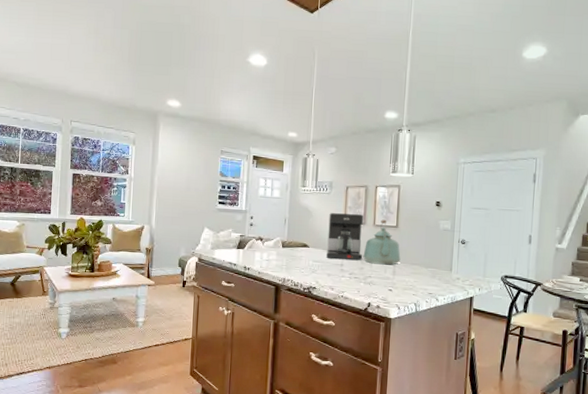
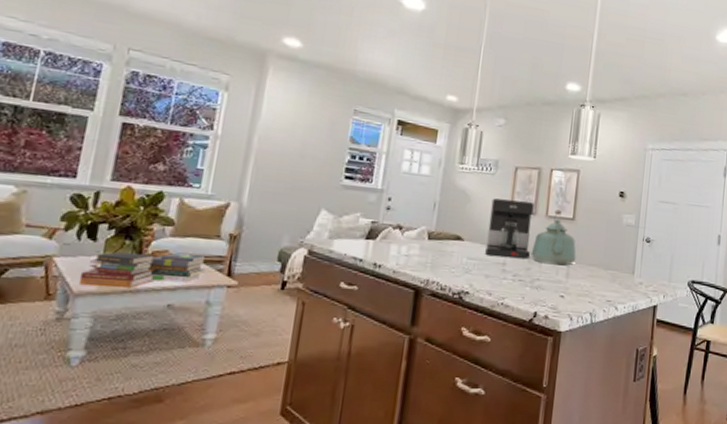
books: none [60,262,103,287] -> present [78,251,155,288]
books: none [99,263,133,283] -> present [148,253,206,282]

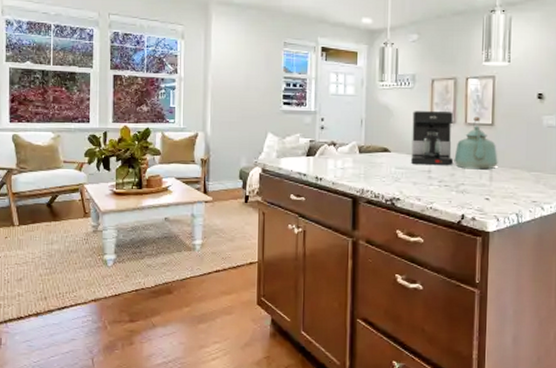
books: present [78,251,155,288] -> none [103,177,153,206]
books: present [148,253,206,282] -> none [148,177,188,200]

